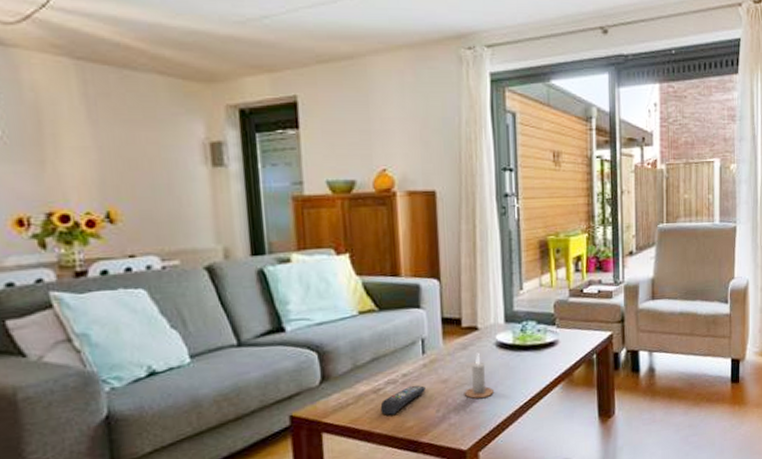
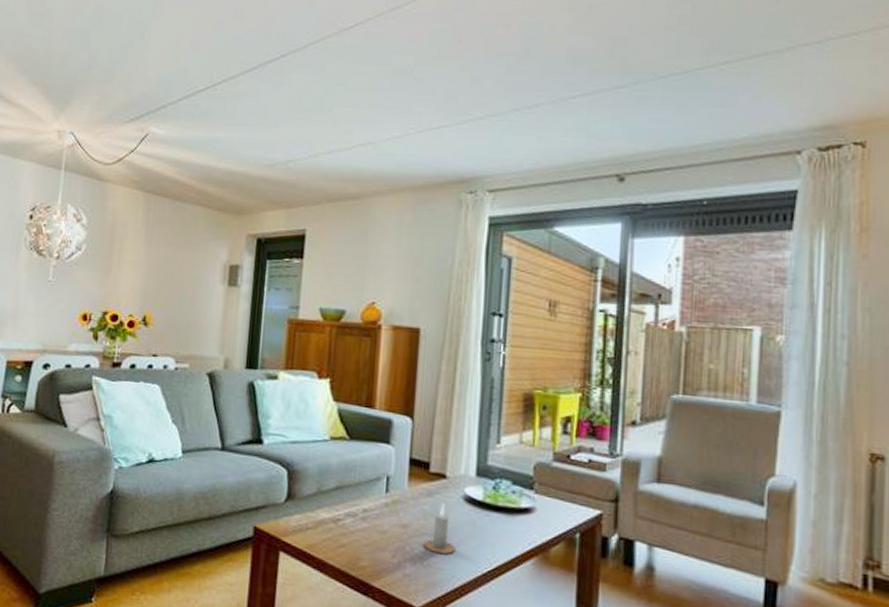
remote control: present [380,385,426,415] -> none [337,522,384,550]

